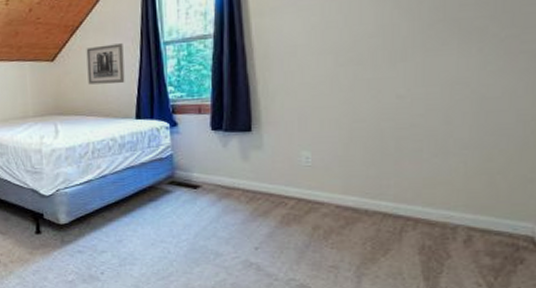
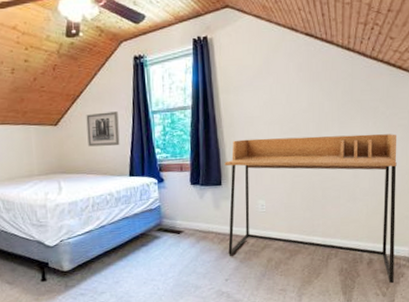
desk: none [256,63,517,272] -> present [224,134,397,284]

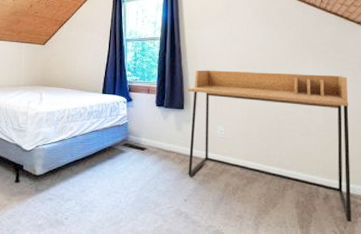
wall art: present [86,111,120,147] -> none [69,37,97,67]

